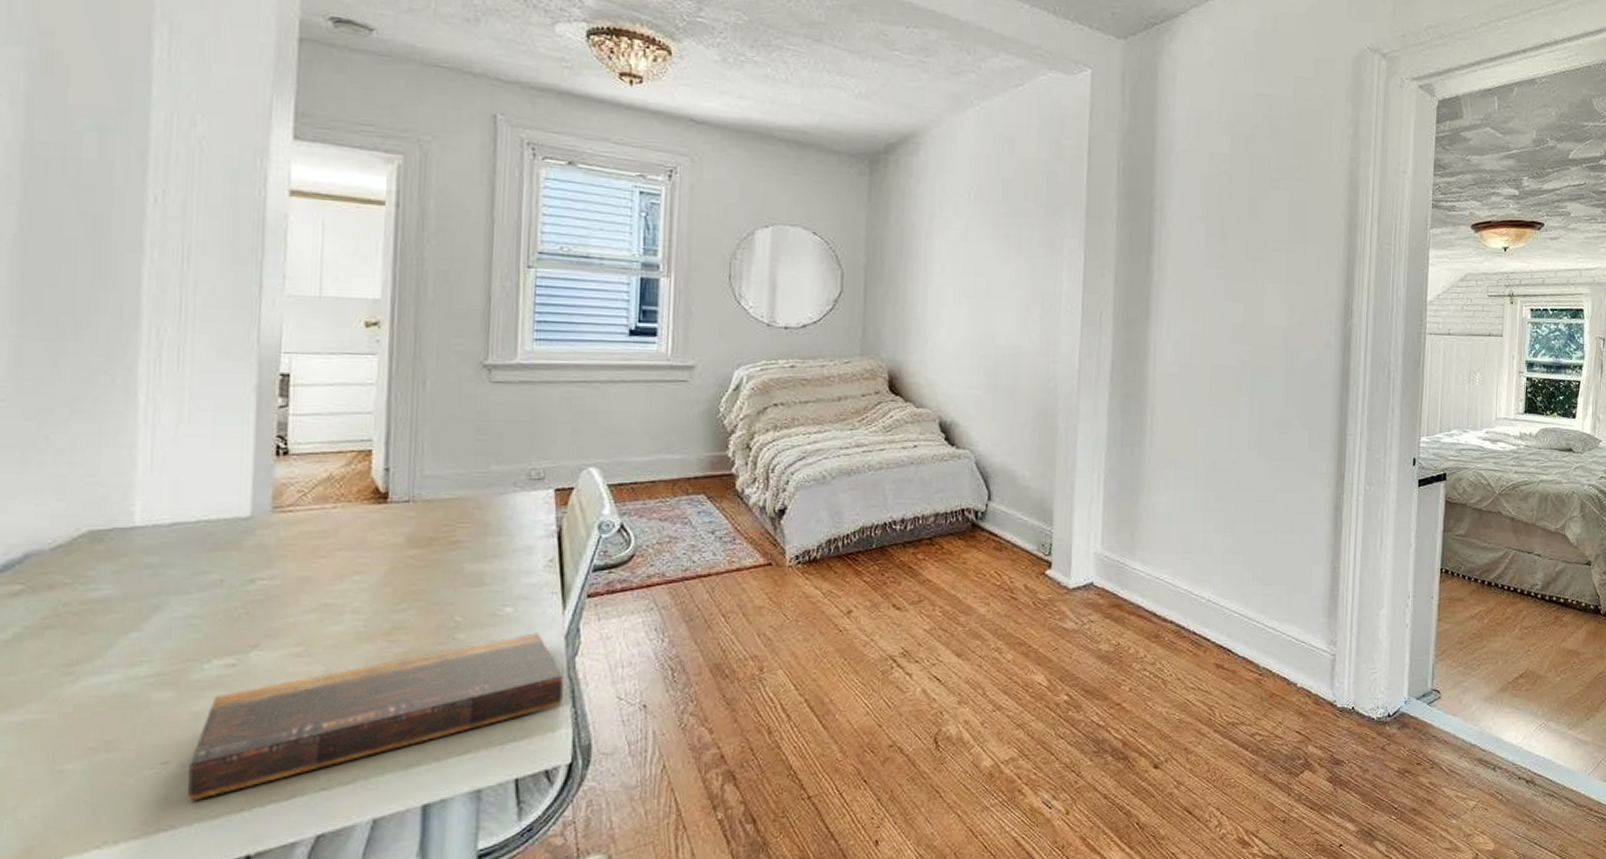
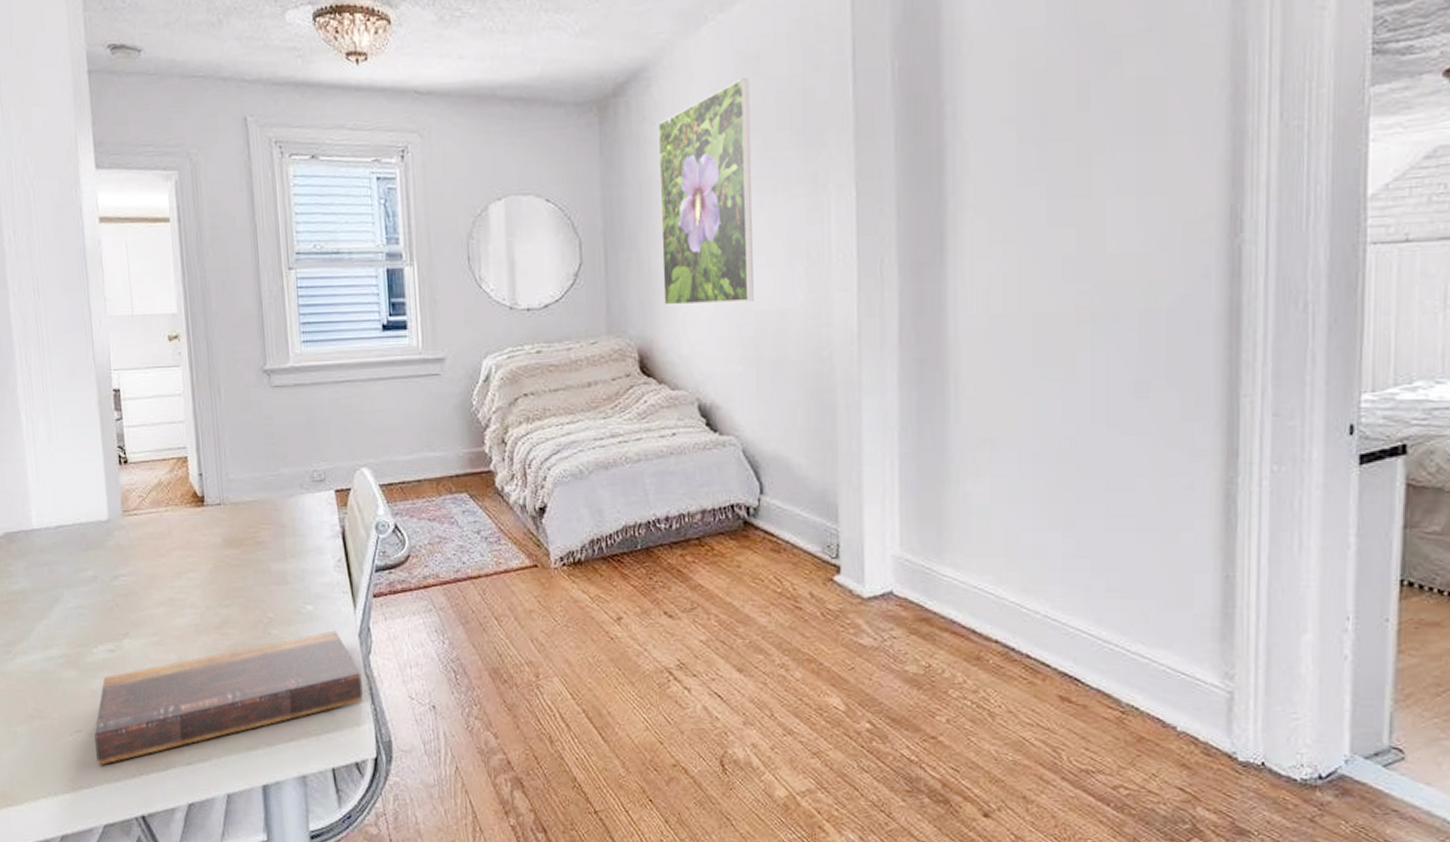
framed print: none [916,155,1004,338] -> present [657,78,754,306]

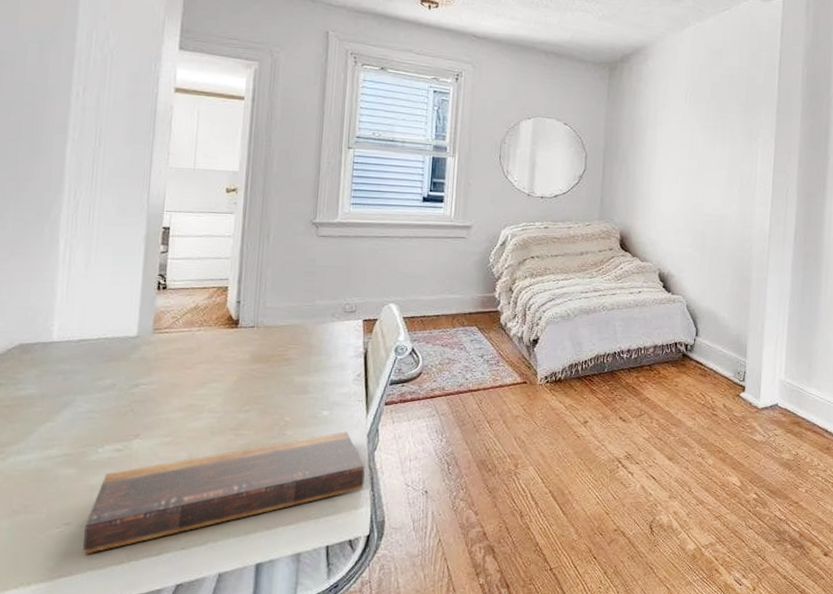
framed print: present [657,78,754,306] -> none [642,64,713,207]

